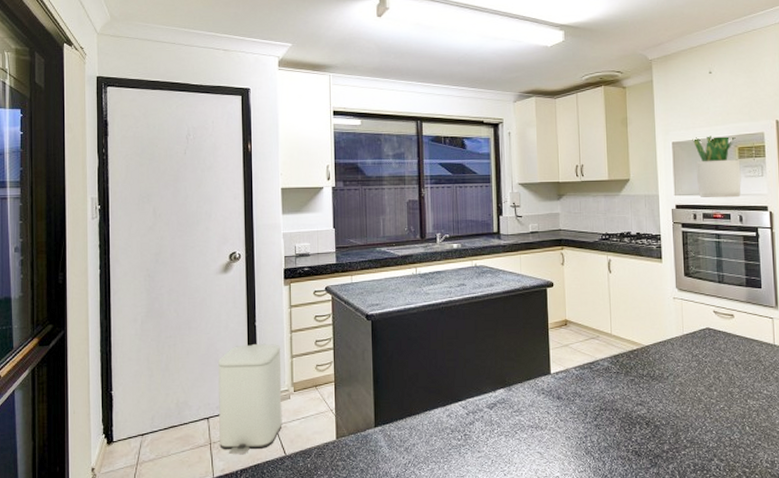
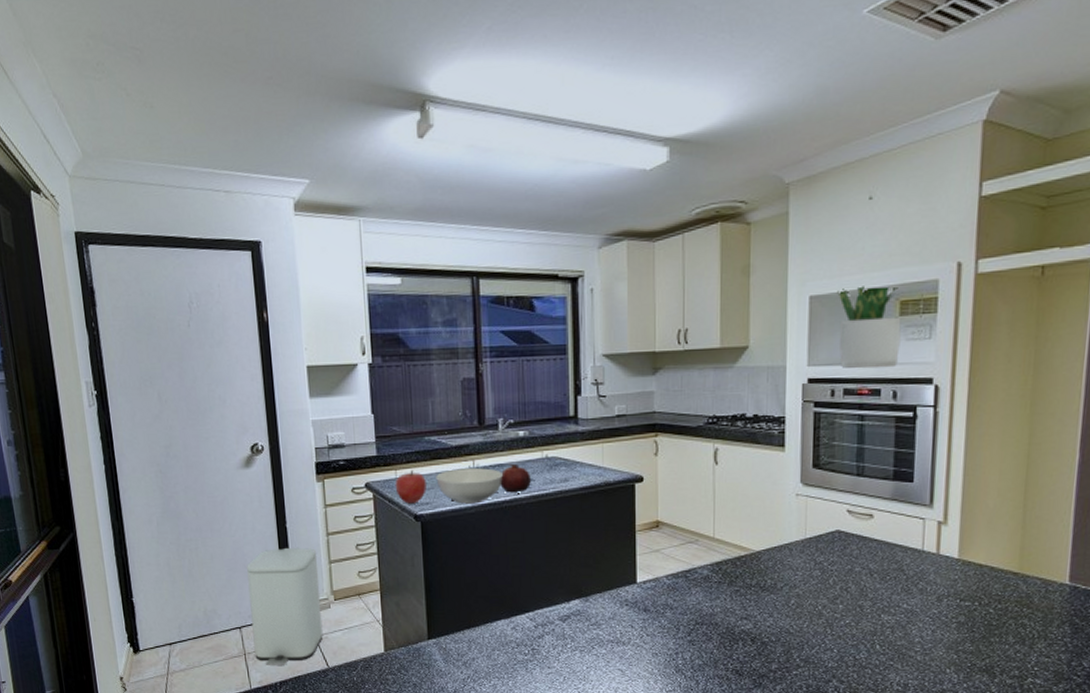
fruit: none [350,276,377,305] -> present [395,470,426,504]
bowl: none [385,275,441,305] -> present [436,468,504,504]
fruit: none [438,271,463,296] -> present [500,463,531,493]

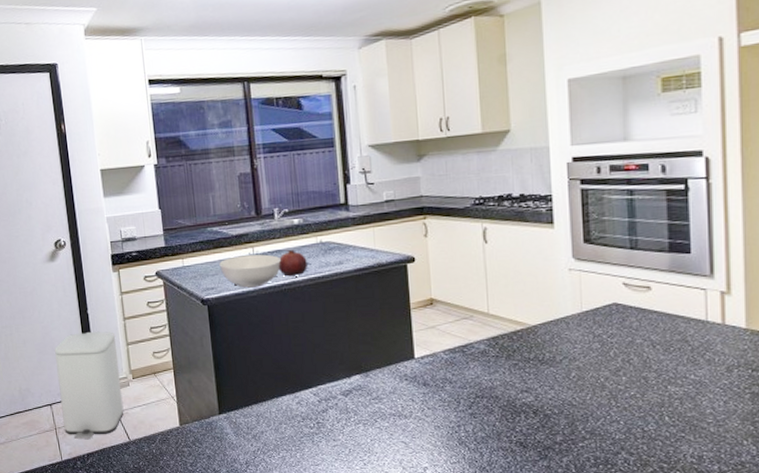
fruit: present [395,470,426,504] -> none [182,258,211,289]
planter: present [837,286,902,369] -> none [596,65,665,146]

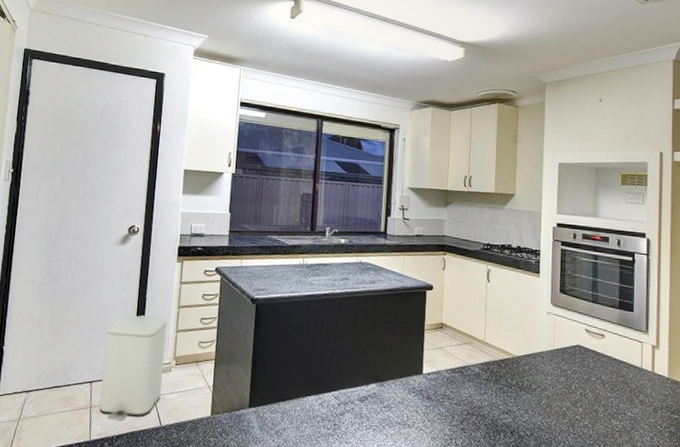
bowl: present [219,254,282,288] -> none [272,264,326,294]
fruit: present [278,249,307,277] -> none [322,264,347,289]

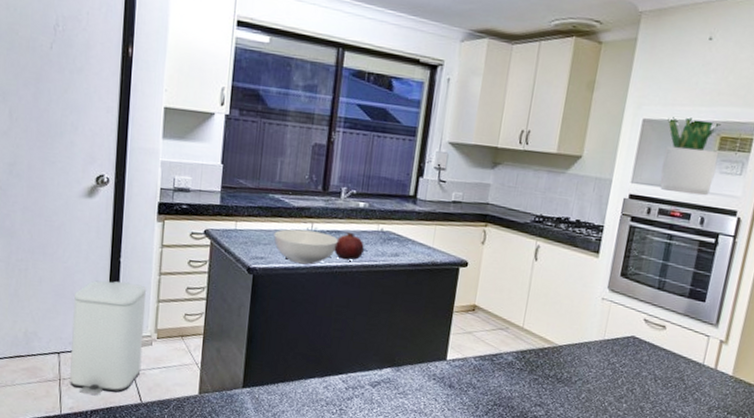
bowl: none [272,264,326,294] -> present [273,229,339,266]
fruit: none [322,264,347,289] -> present [334,231,364,261]
planter: none [578,160,623,222] -> present [660,117,720,196]

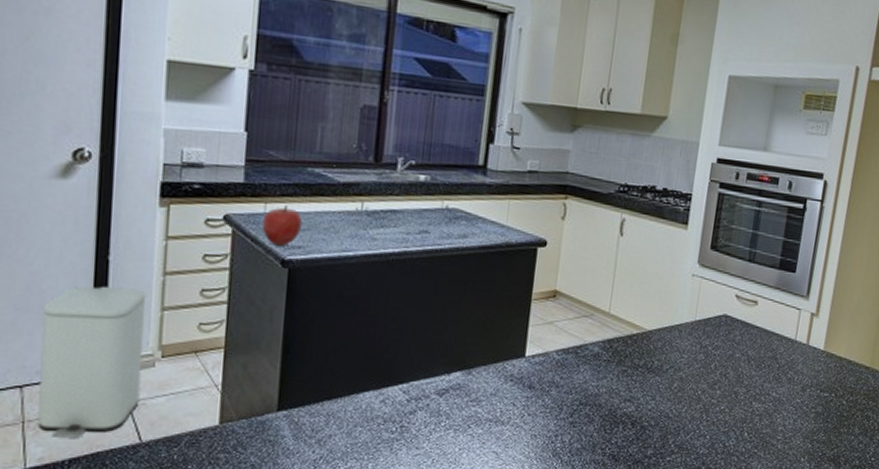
fruit: none [233,224,264,257] -> present [261,205,302,246]
bowl: present [273,229,339,266] -> none [314,210,396,254]
fruit: present [334,231,364,261] -> none [389,210,426,246]
planter: present [660,117,720,196] -> none [748,73,805,159]

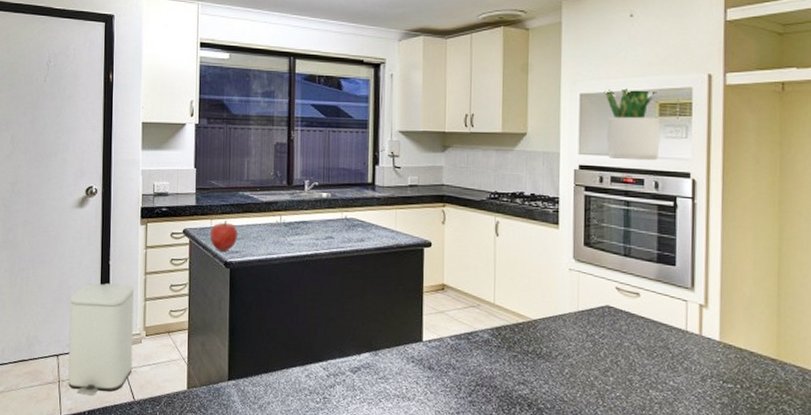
planter: none [748,73,805,159] -> present [604,88,661,161]

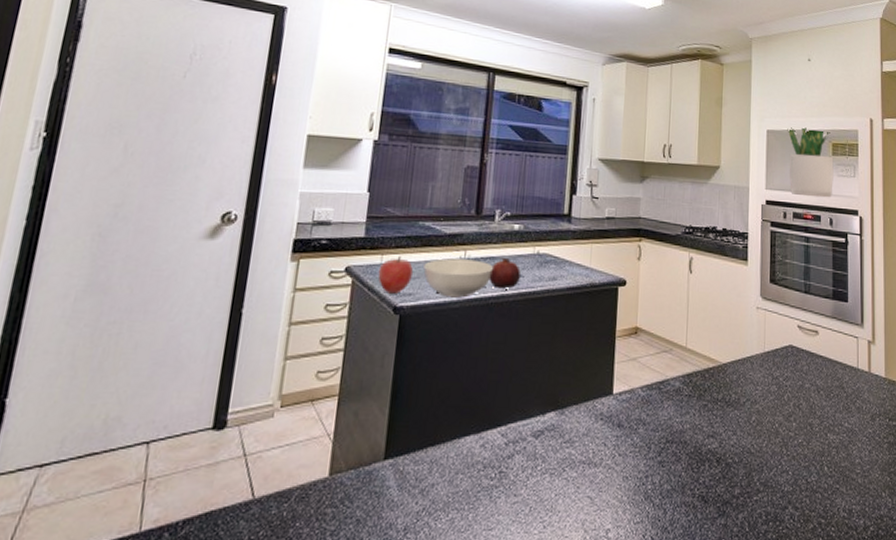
pedal bin: present [68,283,135,395] -> none [158,338,273,498]
bowl: none [246,222,307,256] -> present [423,258,494,298]
fruit: none [303,221,331,249] -> present [489,257,521,289]

